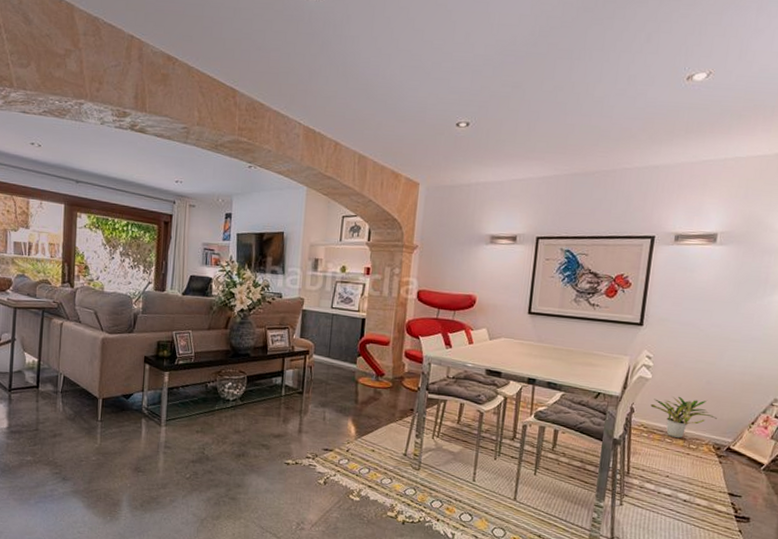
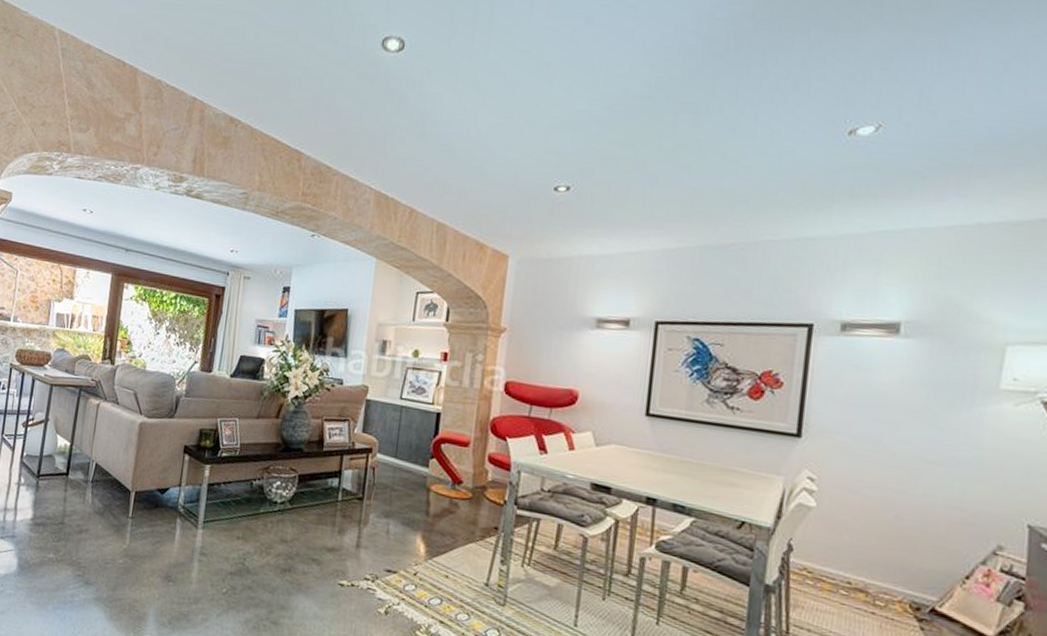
potted plant: present [650,396,717,439] -> none [816,533,913,592]

